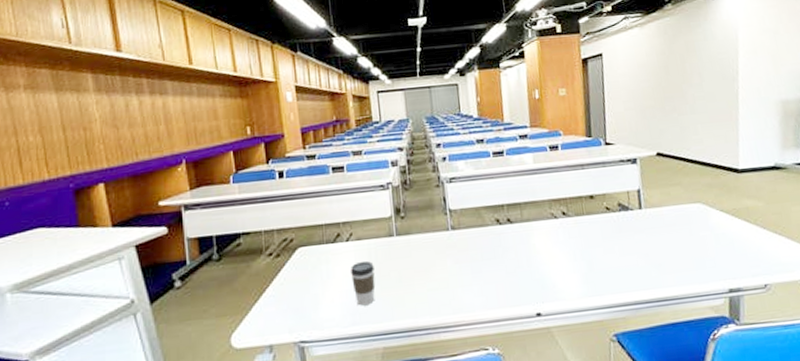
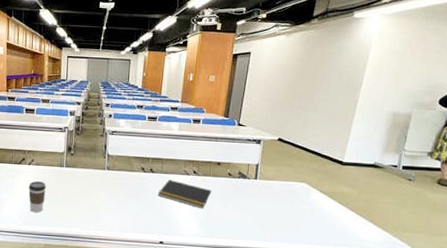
notepad: none [522,228,590,260] -> present [158,180,212,209]

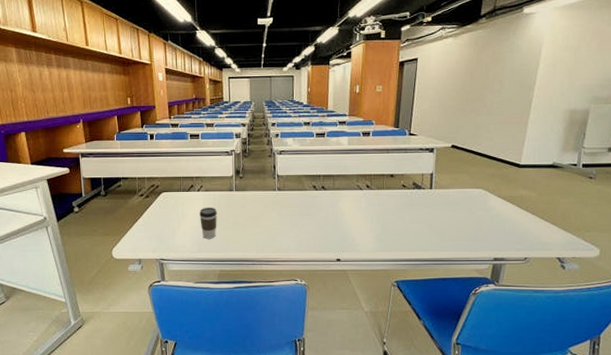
notepad: present [158,180,212,209] -> none [331,196,387,223]

